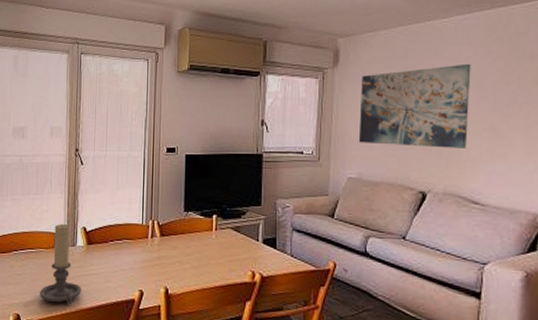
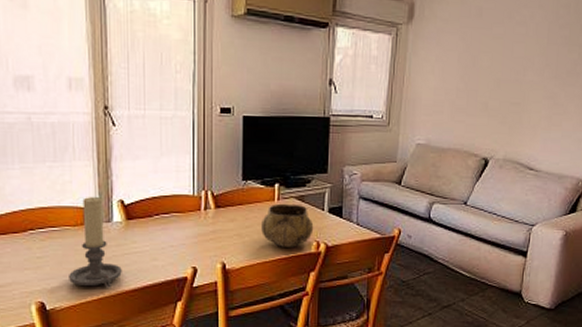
decorative bowl: none [201,233,249,276] -> present [261,203,314,247]
wall art: present [358,63,471,148] -> none [429,28,540,116]

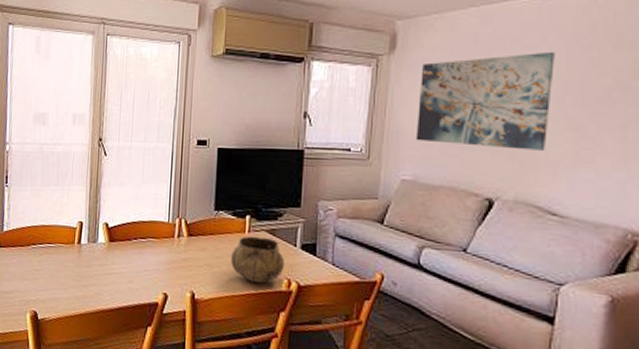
candle holder: present [69,197,122,288] -> none [58,218,102,305]
wall art: none [429,28,540,116] -> present [415,51,555,151]

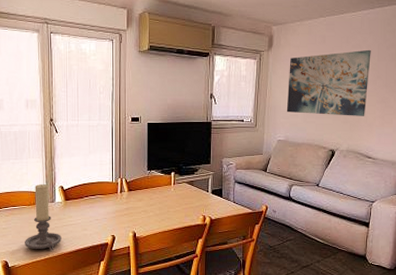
candle holder: none [58,218,102,305] -> present [25,184,62,251]
decorative bowl: present [231,235,285,283] -> none [162,187,201,220]

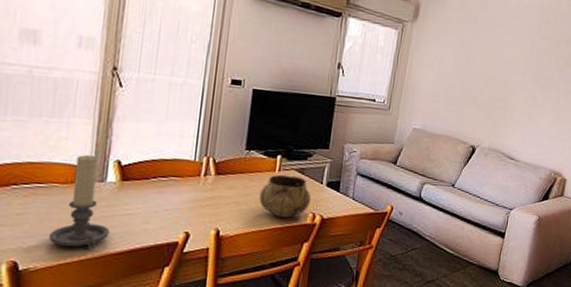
decorative bowl: none [162,187,201,220] -> present [259,174,312,218]
wall art: present [286,49,371,116] -> none [426,34,524,112]

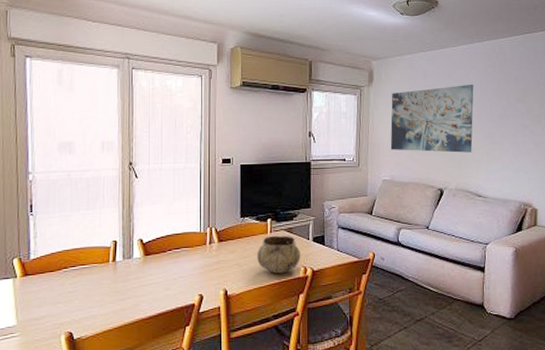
candle holder: present [49,155,110,250] -> none [94,238,139,317]
wall art: none [426,34,524,112] -> present [390,84,474,153]

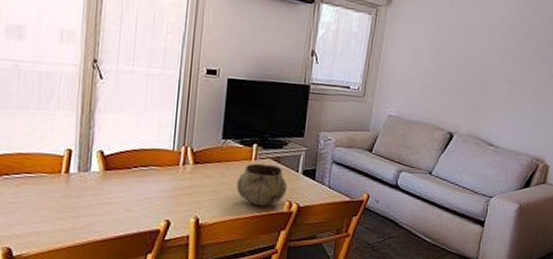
wall art: present [390,84,474,153] -> none [401,17,503,97]

